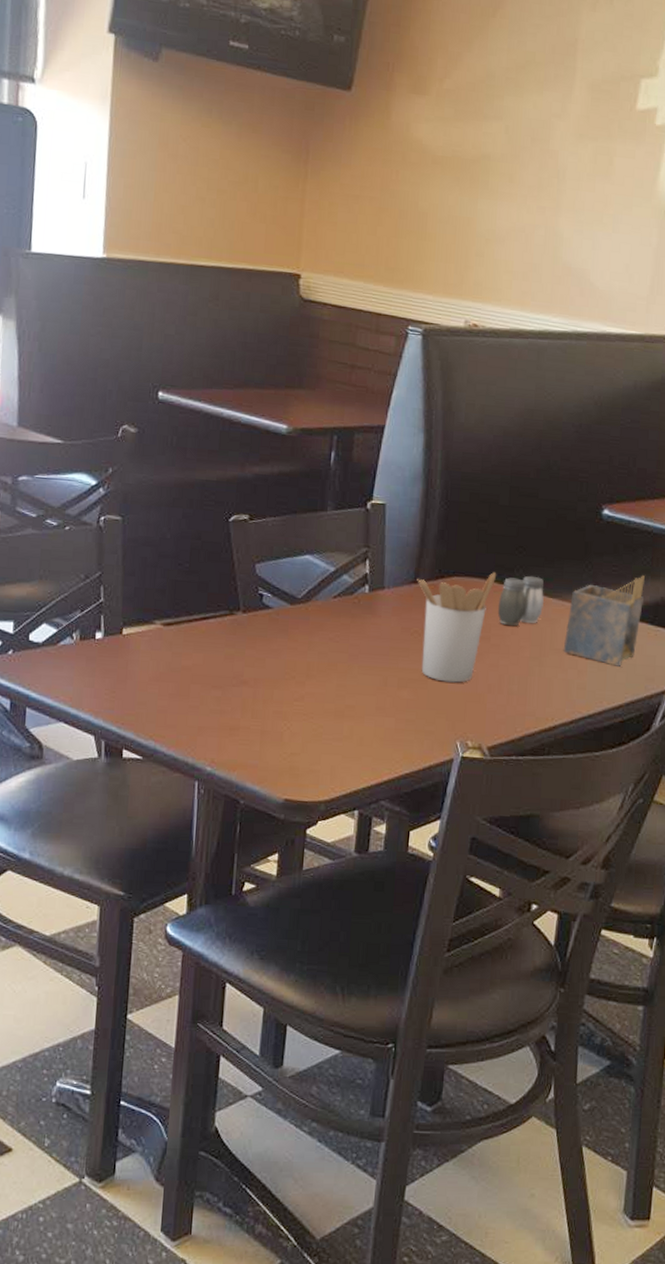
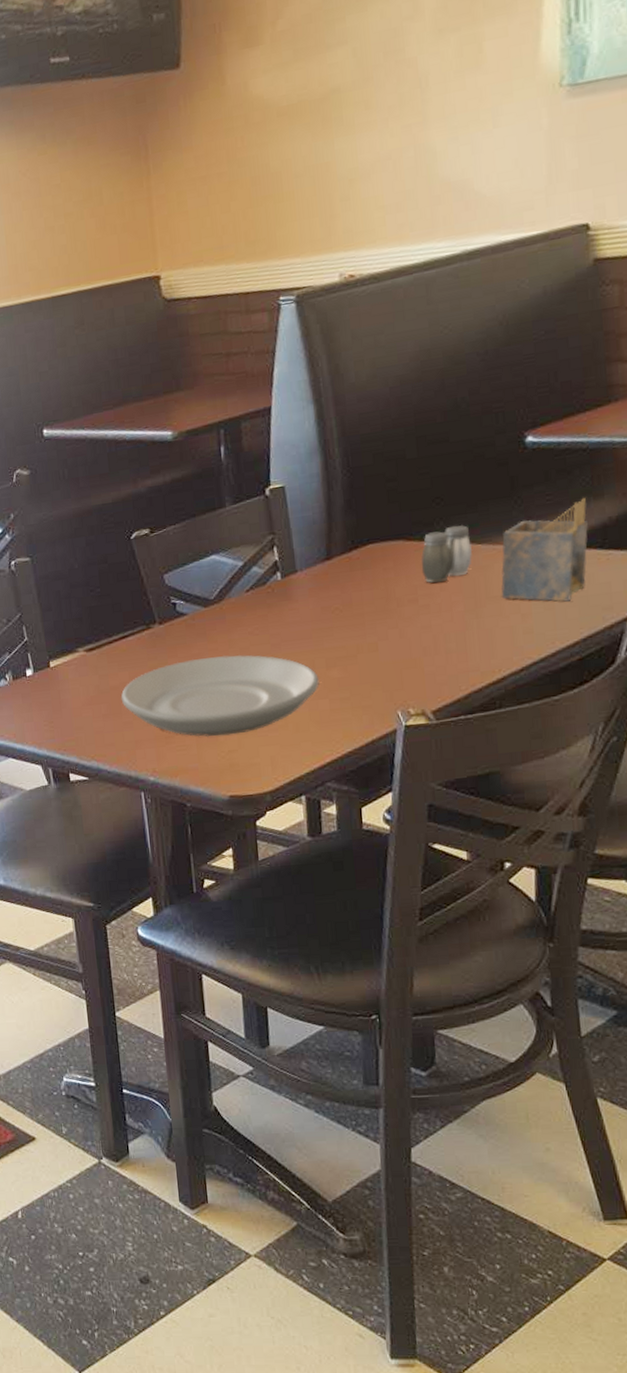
plate: none [191,654,389,738] -> present [121,654,319,737]
utensil holder: present [417,572,497,683] -> none [329,531,415,654]

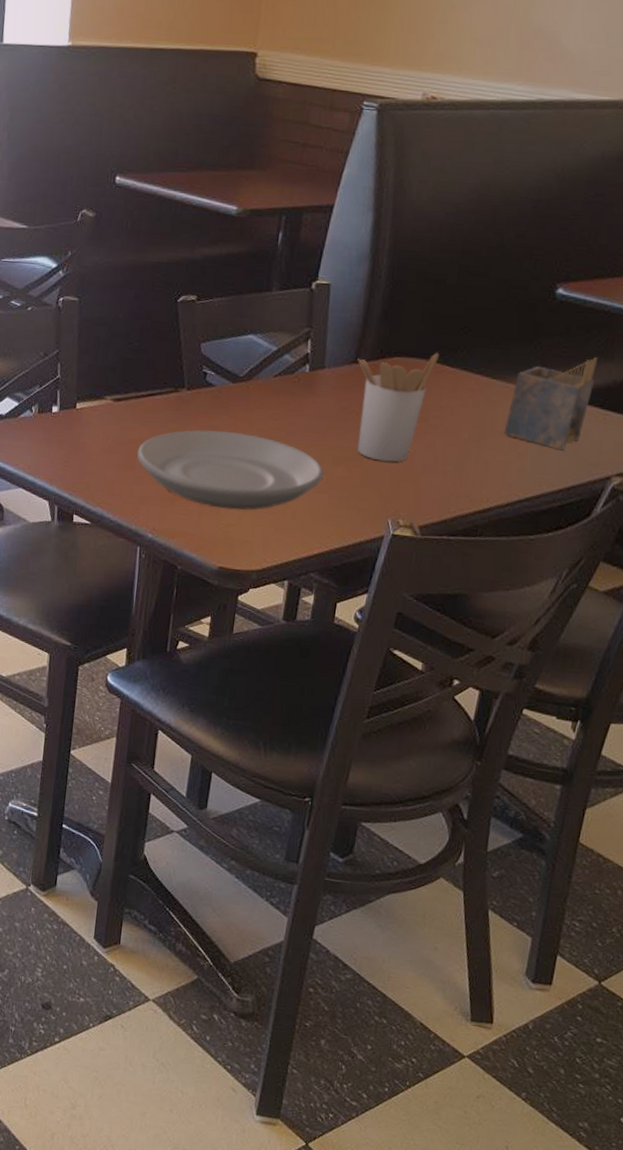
utensil holder: none [329,531,415,654] -> present [357,353,440,462]
salt and pepper shaker: present [420,525,473,583] -> none [437,356,488,408]

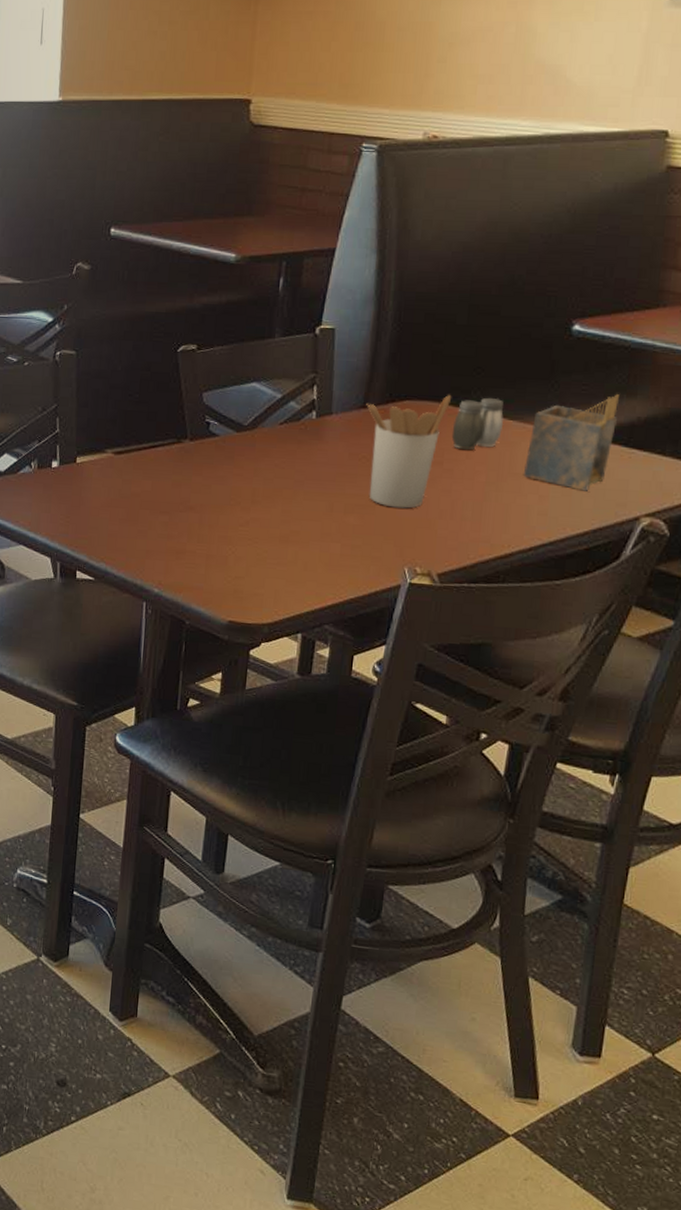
plate: present [136,429,324,510] -> none [140,480,335,562]
salt and pepper shaker: none [437,356,488,408] -> present [451,397,504,451]

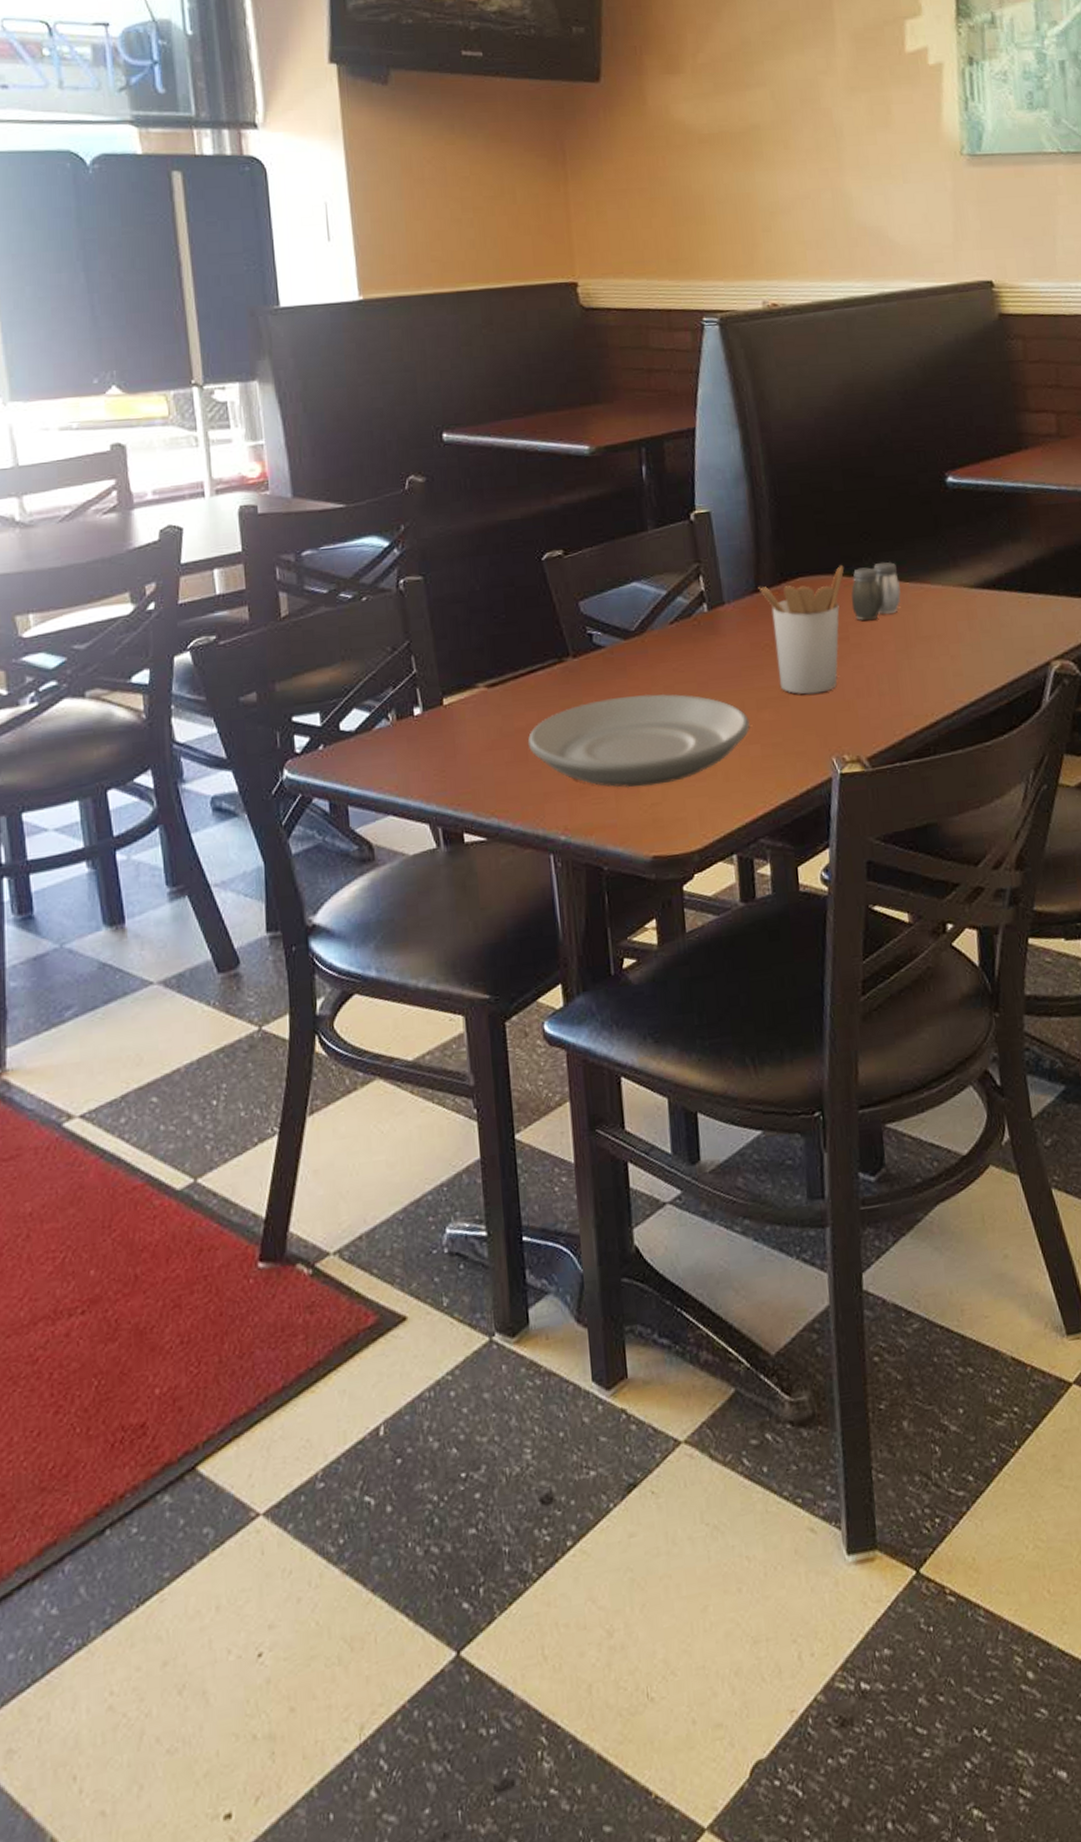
plate: none [140,480,335,562] -> present [527,693,750,788]
napkin holder: present [523,394,619,491] -> none [929,541,1010,644]

